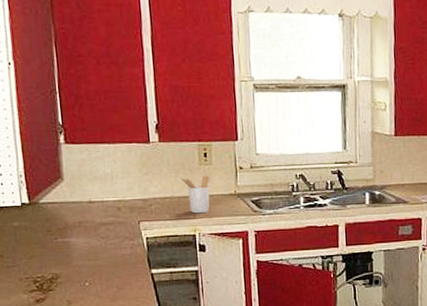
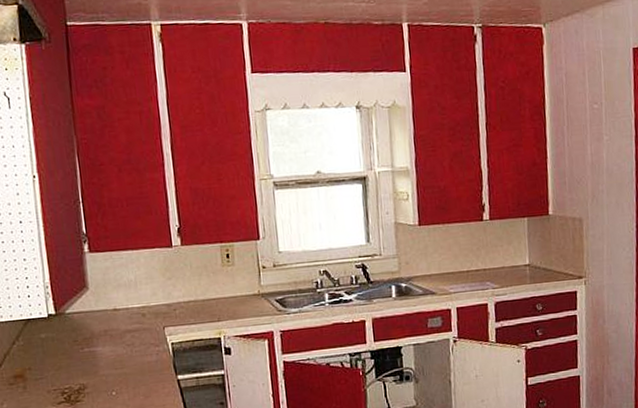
utensil holder: present [180,175,210,214] -> none [204,276,234,316]

